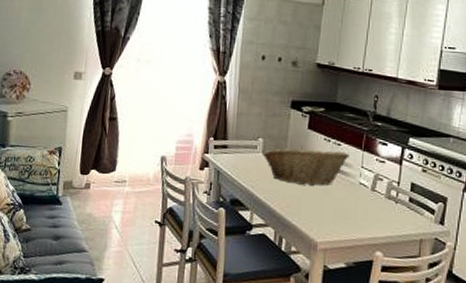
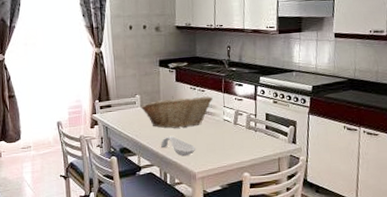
spoon rest: none [279,193,322,221] -> present [160,136,196,156]

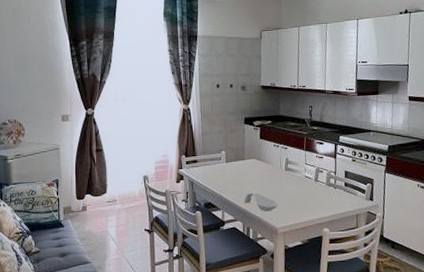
fruit basket: present [141,96,213,128] -> none [226,153,295,184]

